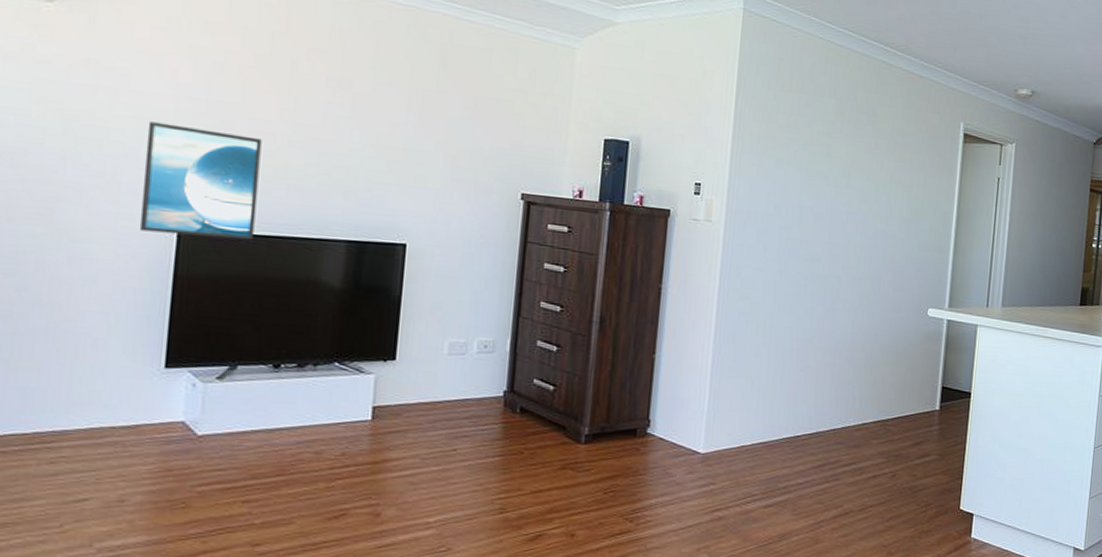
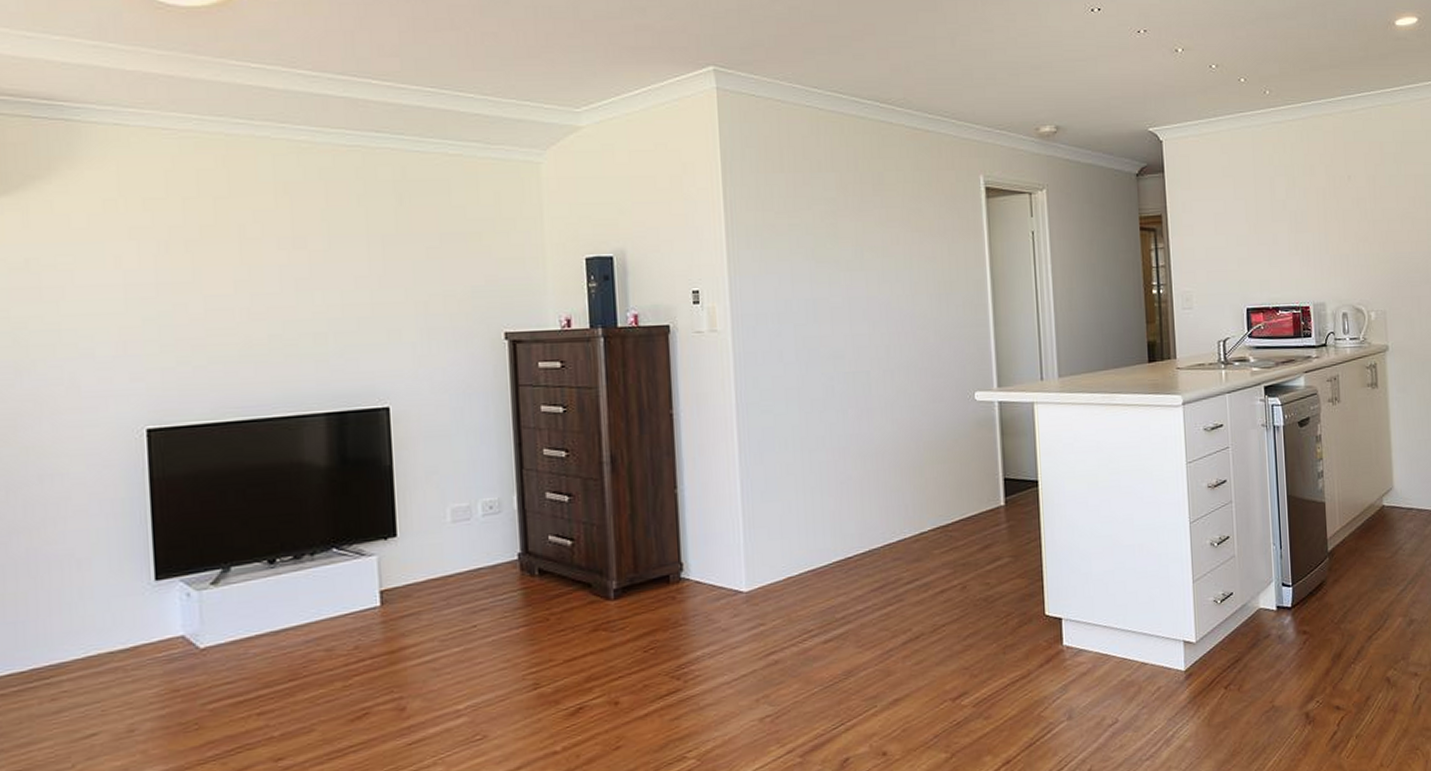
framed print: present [139,121,262,241] -> none [99,315,227,436]

